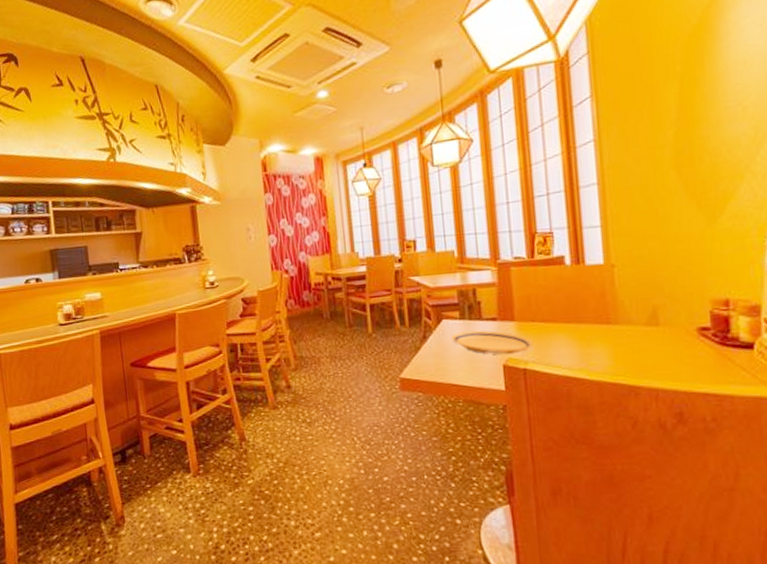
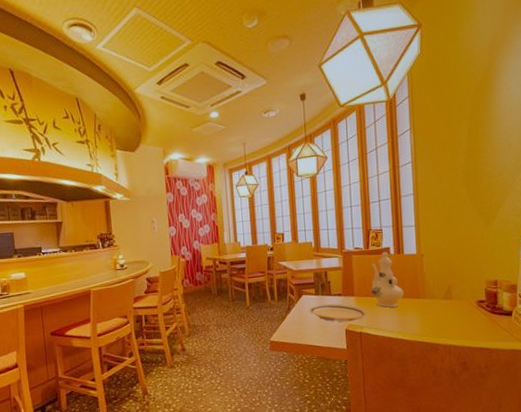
ewer: none [537,262,588,336] -> present [370,252,405,308]

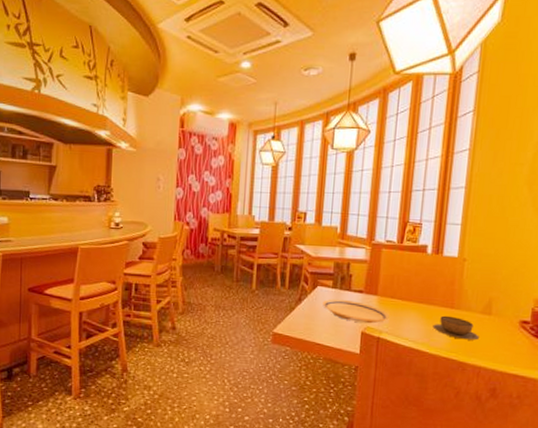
ewer: present [370,252,405,308] -> none [397,250,437,314]
teacup: none [405,305,445,324] -> present [433,315,479,341]

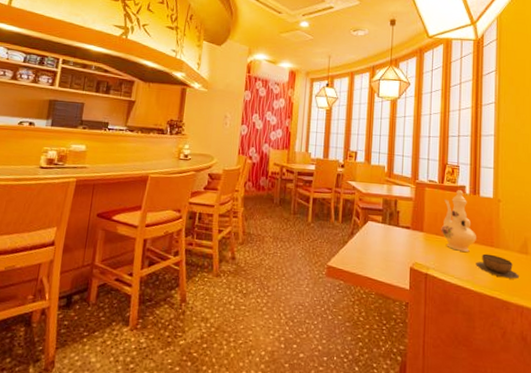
plate: present [322,298,389,324] -> none [373,233,435,260]
ewer: none [397,250,437,314] -> present [441,190,477,252]

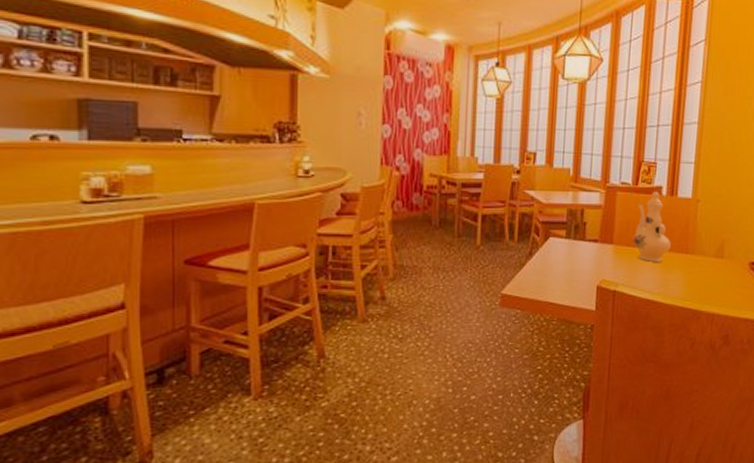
teacup: present [476,253,519,279] -> none [668,262,713,286]

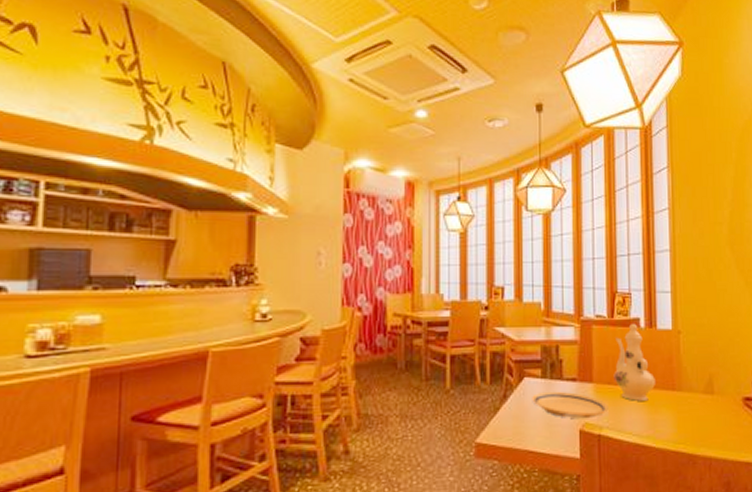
plate: none [555,250,625,276] -> present [532,391,609,419]

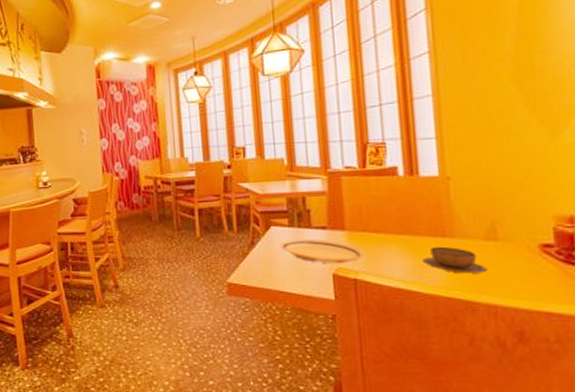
ewer: present [613,324,657,401] -> none [368,173,422,248]
teacup: none [656,399,705,427] -> present [422,246,487,274]

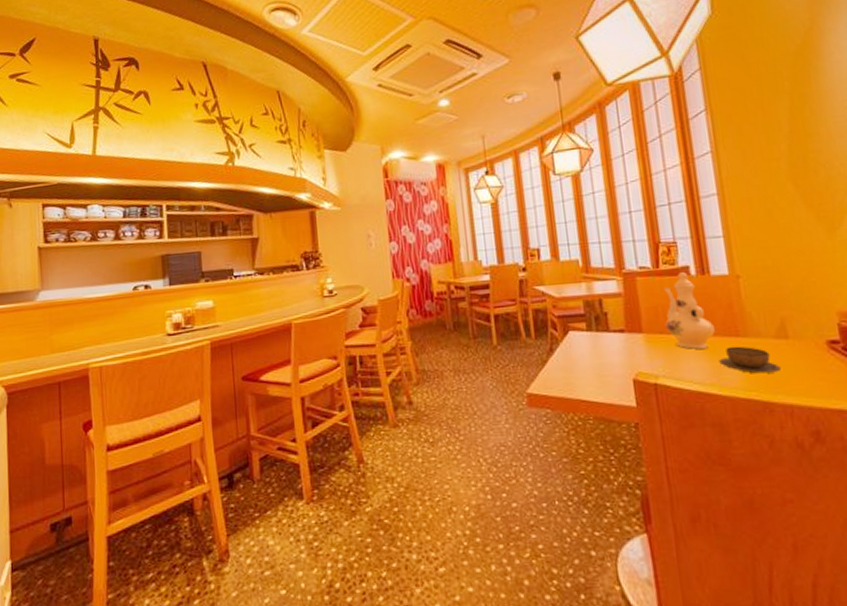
plate: present [280,238,365,264] -> none [579,342,663,369]
ewer: none [368,173,422,248] -> present [663,272,716,349]

